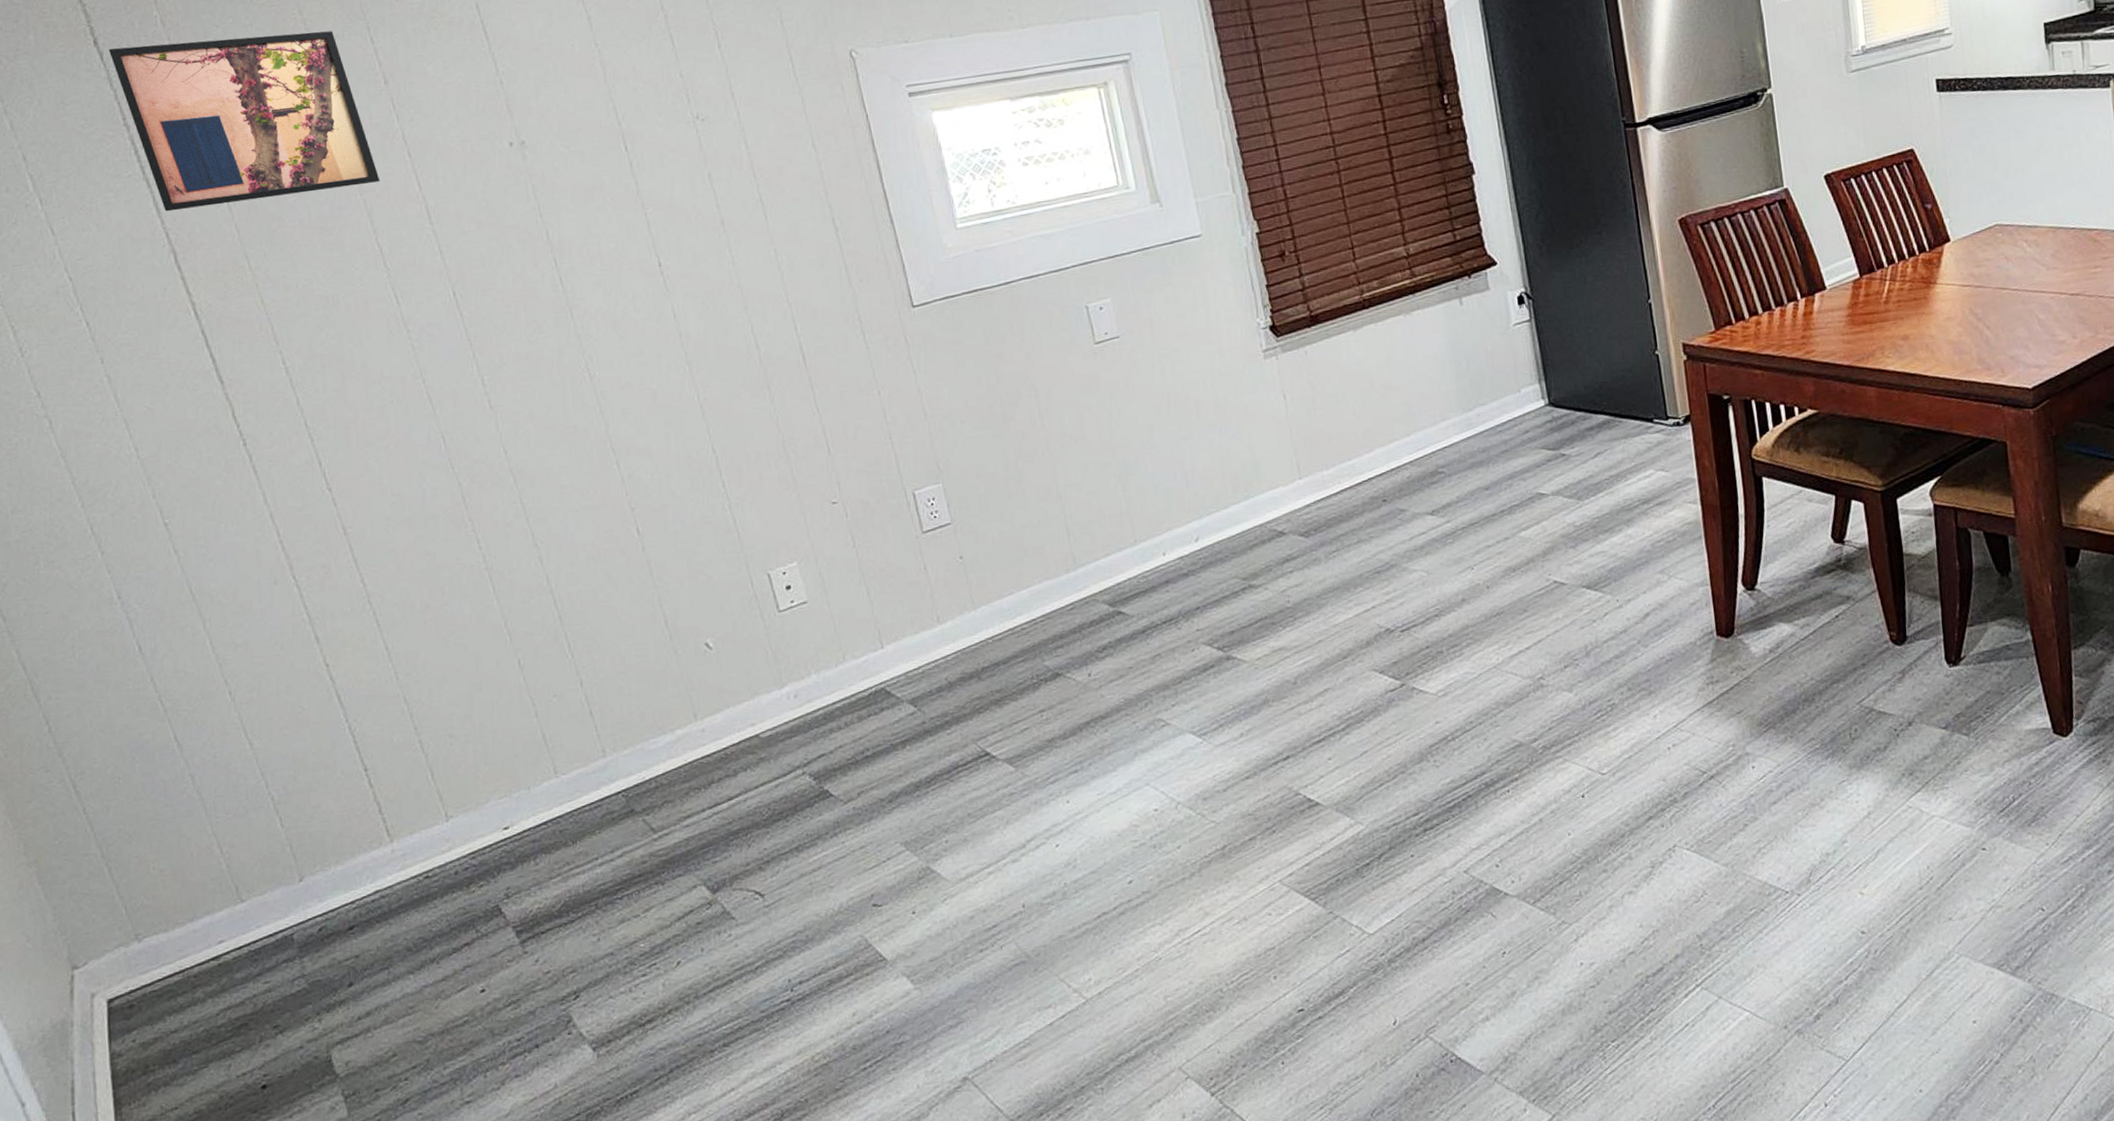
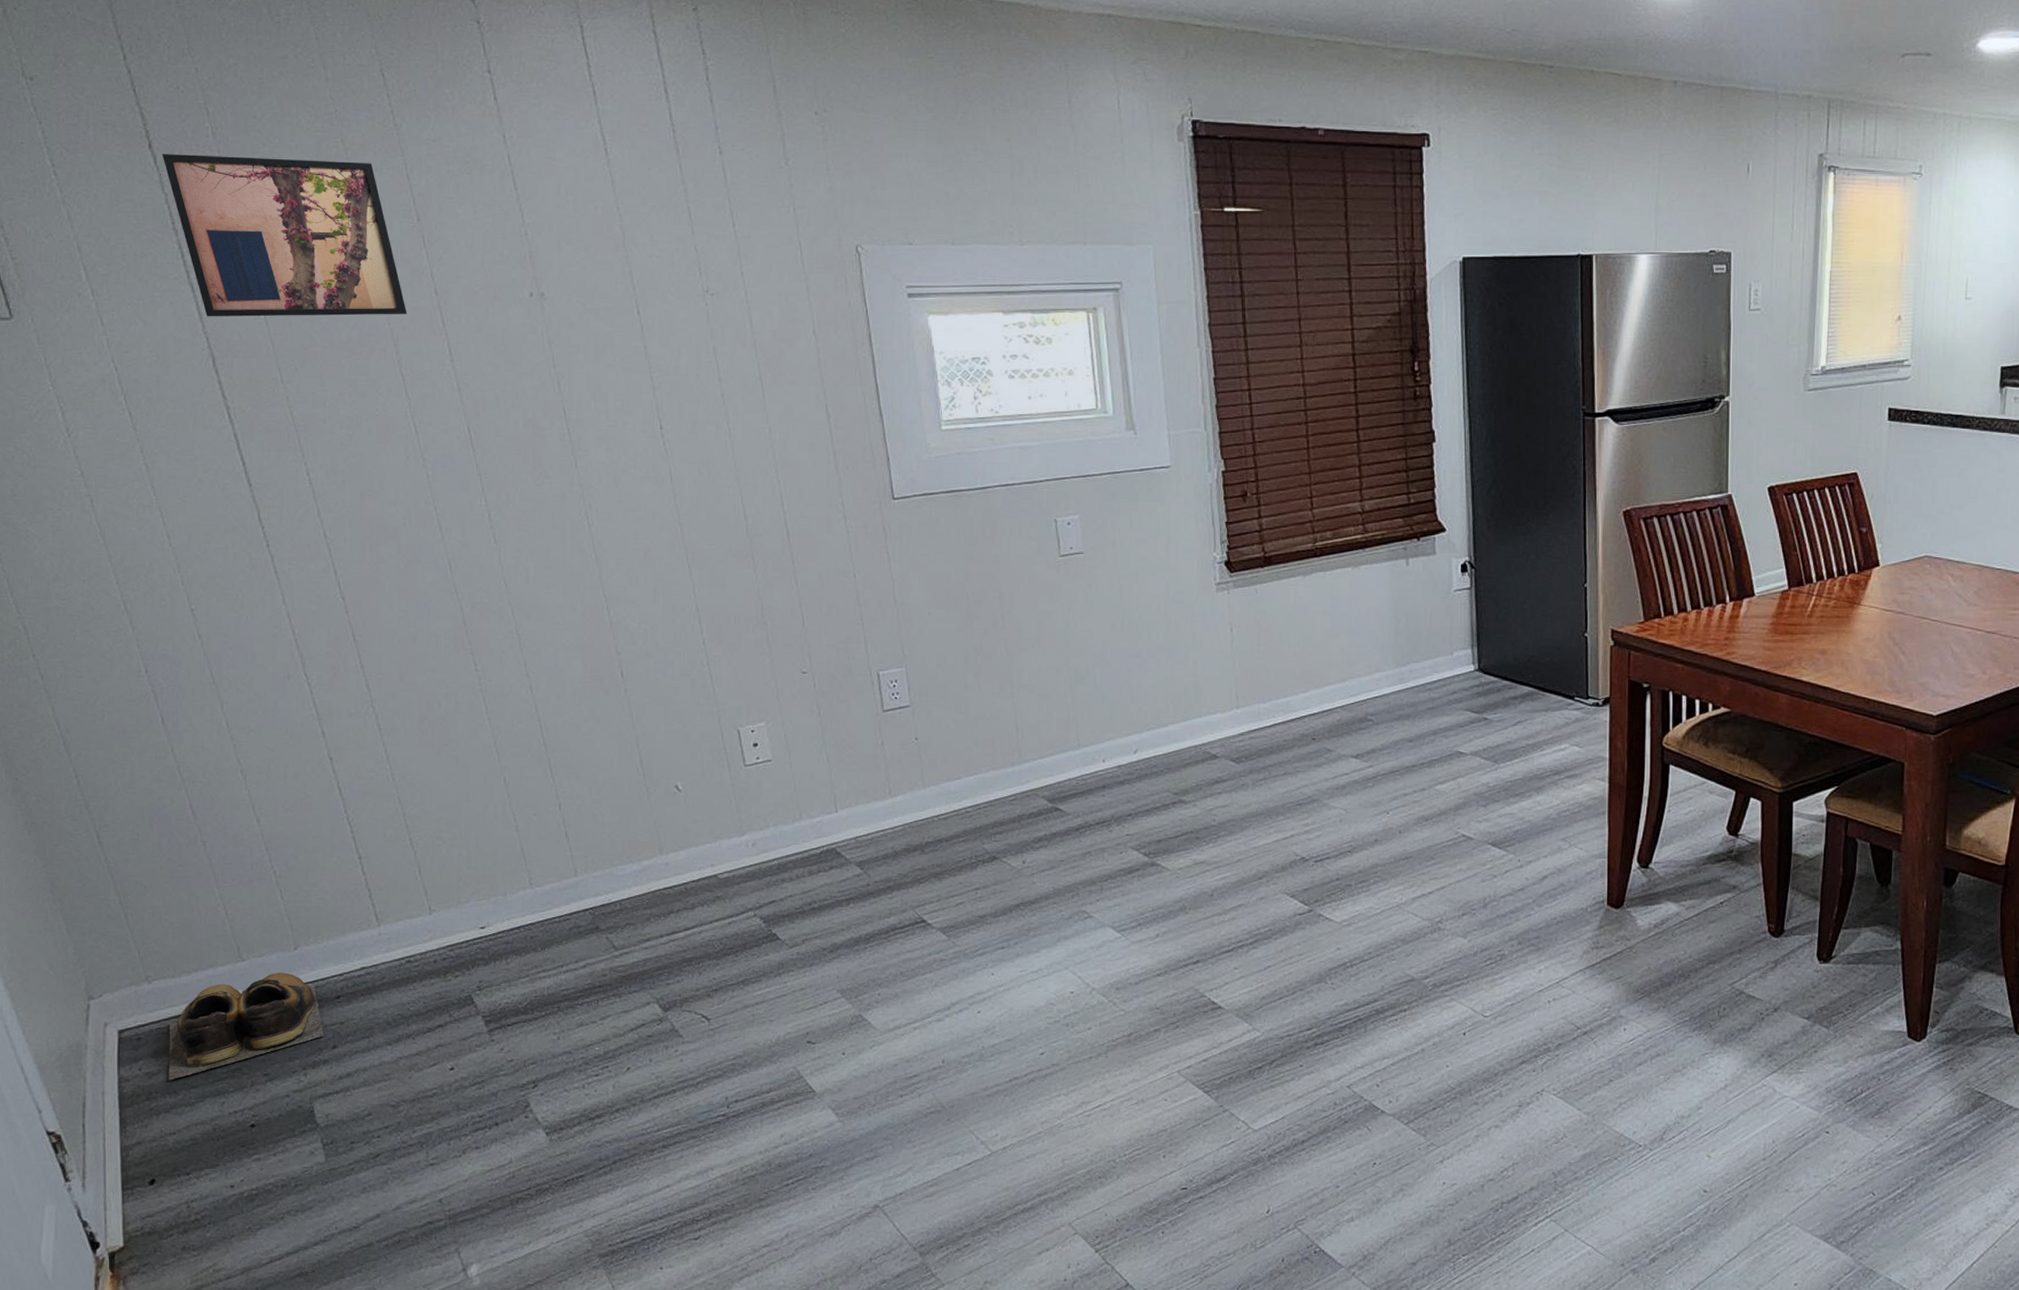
shoes: none [164,908,338,1049] -> present [168,972,324,1081]

